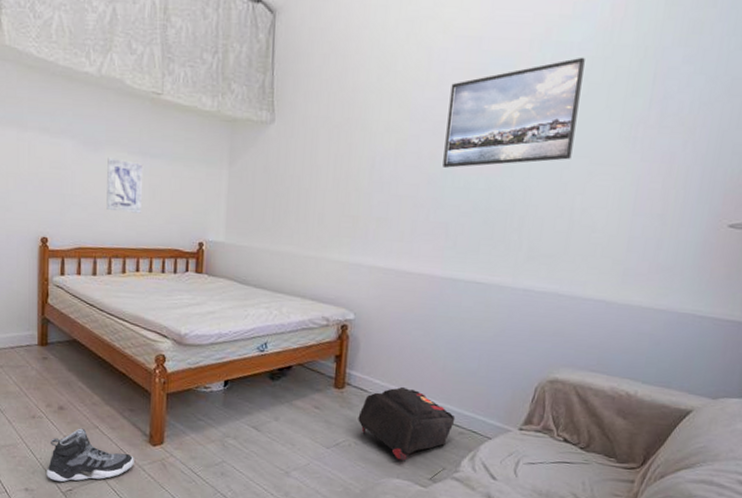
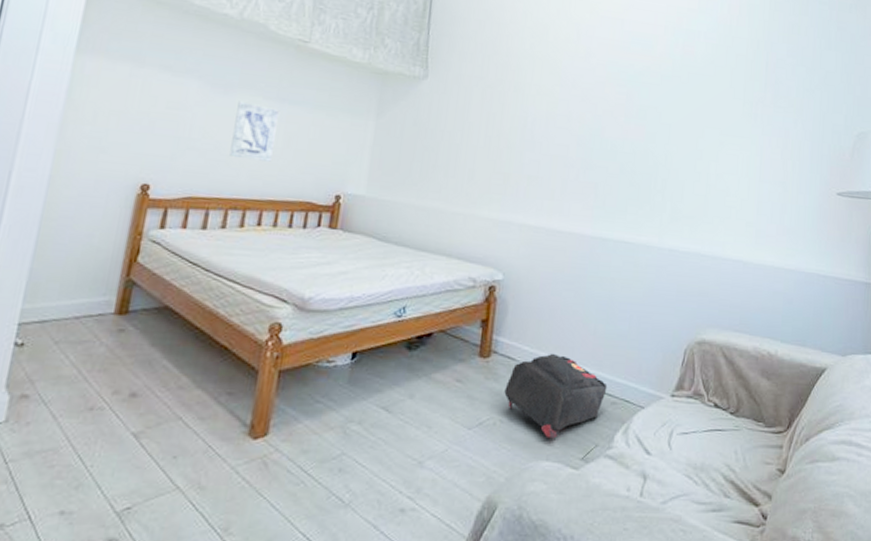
sneaker: present [47,428,134,482] -> none [96,420,226,497]
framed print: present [443,57,585,168] -> none [591,44,711,132]

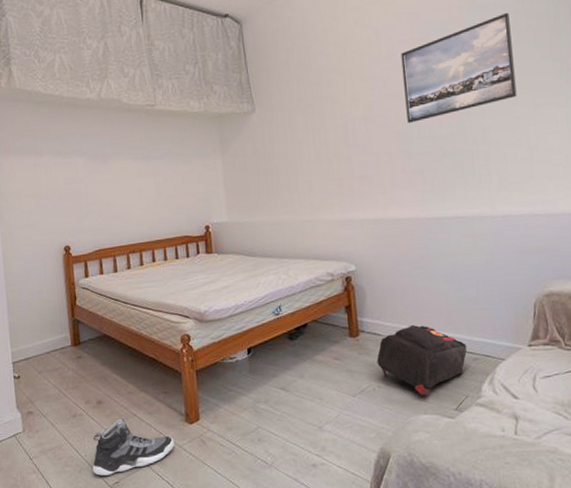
sneaker: none [96,420,226,497] -> present [92,418,175,476]
wall art: present [230,101,280,162] -> none [115,166,150,212]
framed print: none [591,44,711,132] -> present [401,12,517,123]

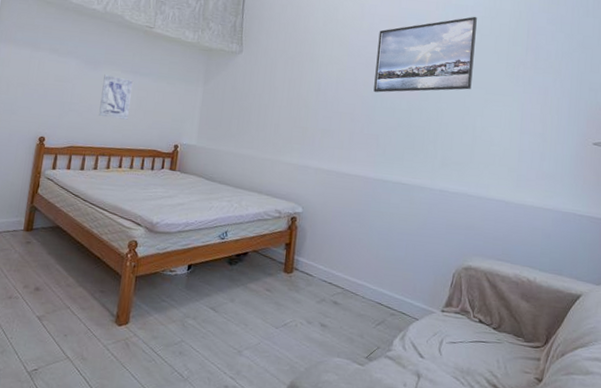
sneaker: present [92,418,175,476] -> none [15,308,100,361]
wall art: none [115,166,150,212] -> present [99,74,134,120]
backpack: present [377,324,468,397] -> none [304,272,388,341]

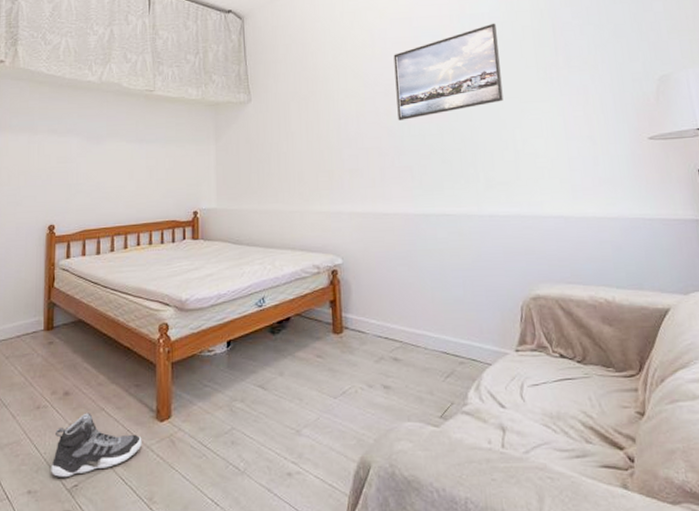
sneaker: none [15,308,100,361] -> present [51,412,142,477]
wall art: present [99,74,134,120] -> none [108,147,141,194]

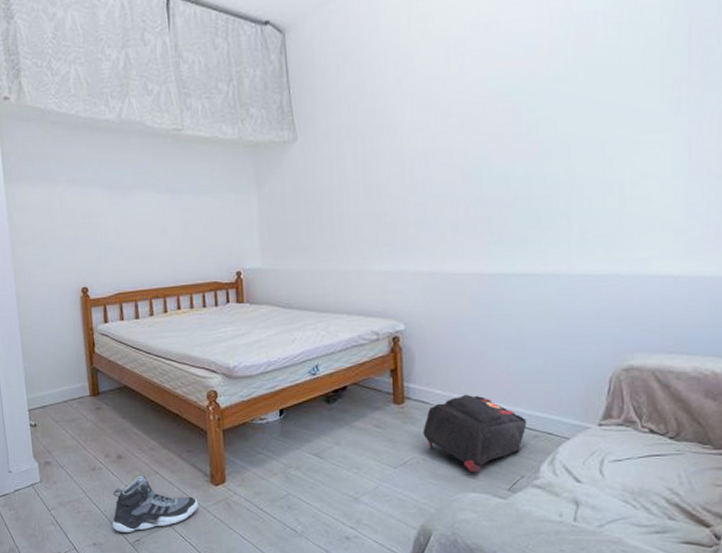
backpack: none [360,323,454,402] -> present [423,394,527,474]
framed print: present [393,23,504,120] -> none [473,24,612,160]

